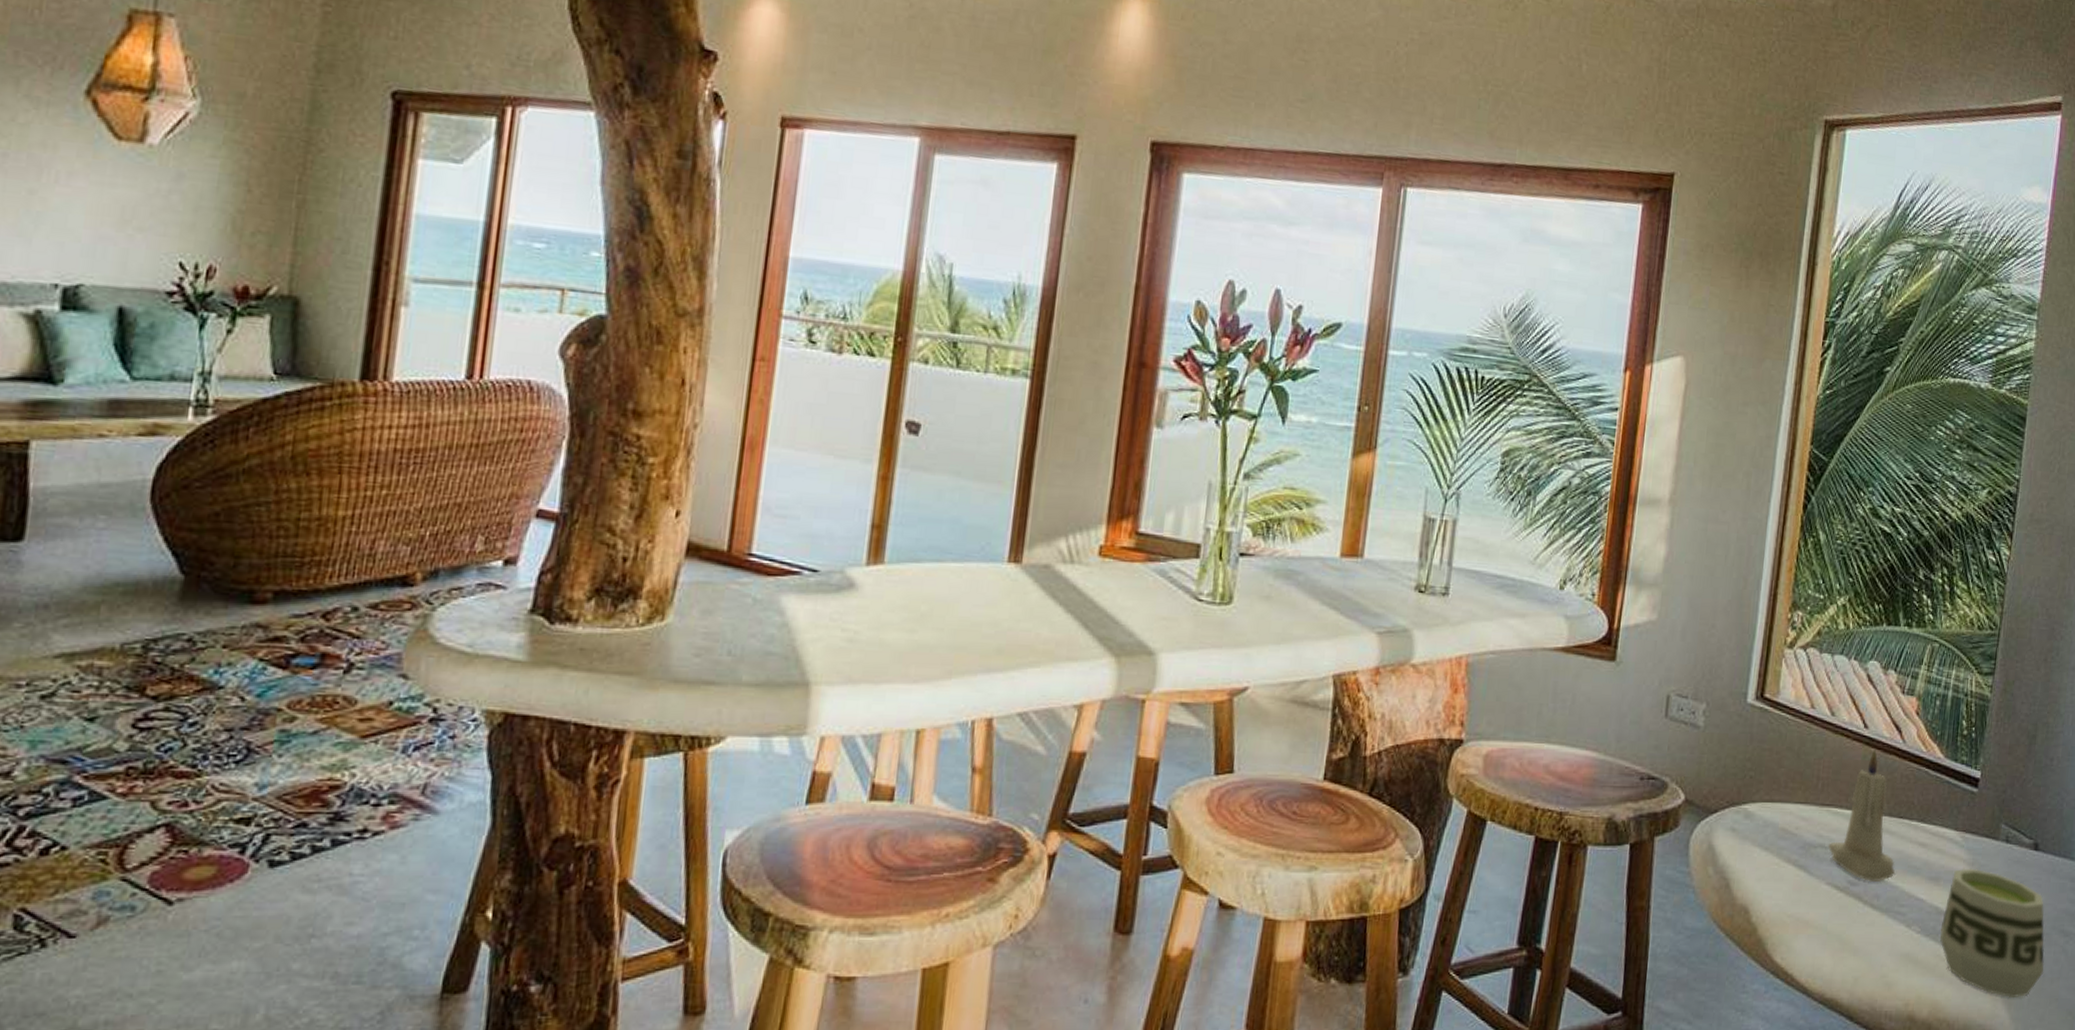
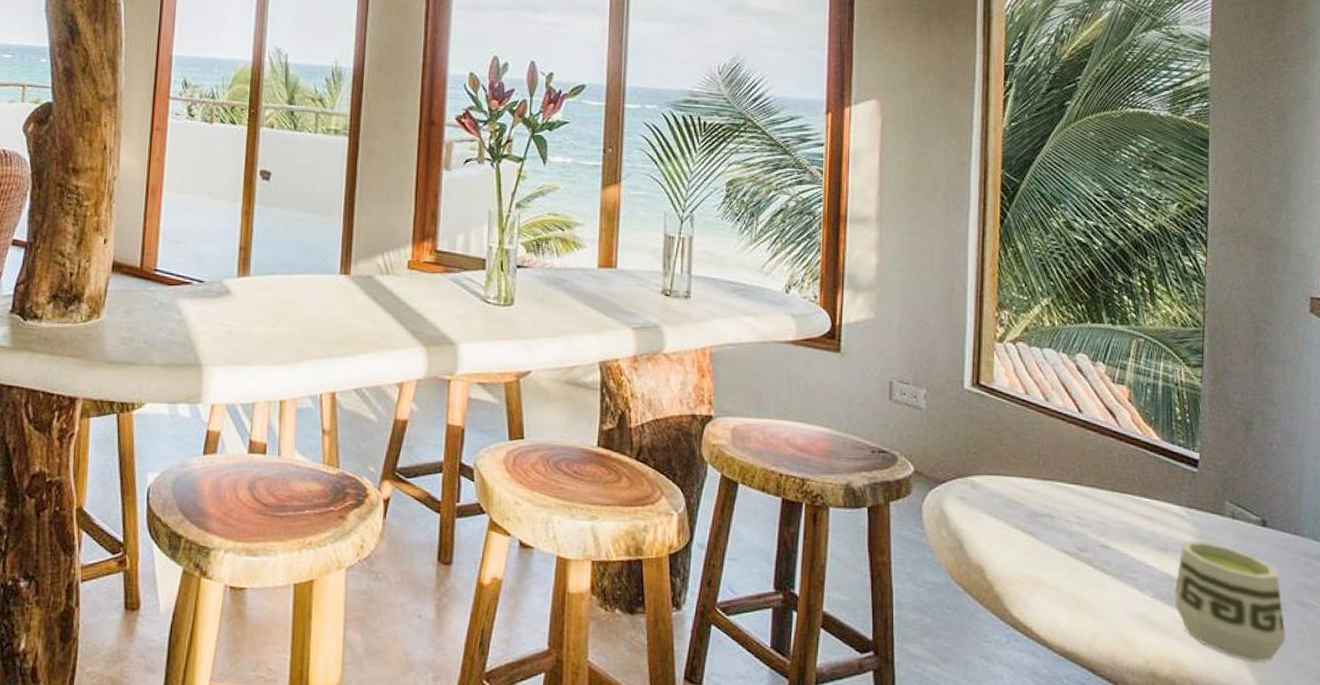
candle: present [1827,750,1895,883] -> none [1054,432,1122,550]

